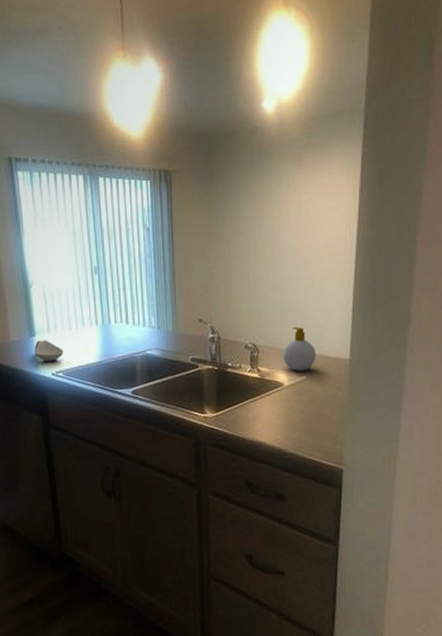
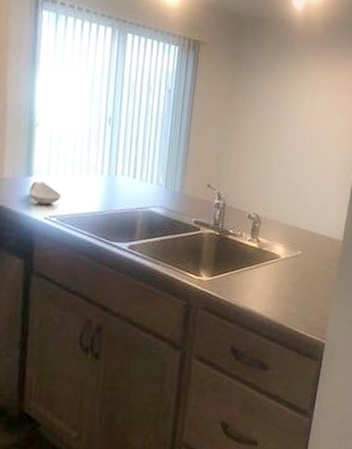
soap bottle: present [282,326,317,371] -> none [282,204,314,247]

